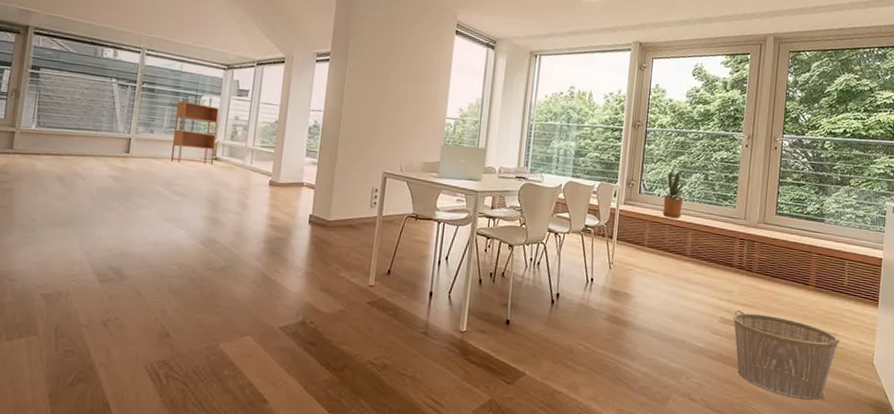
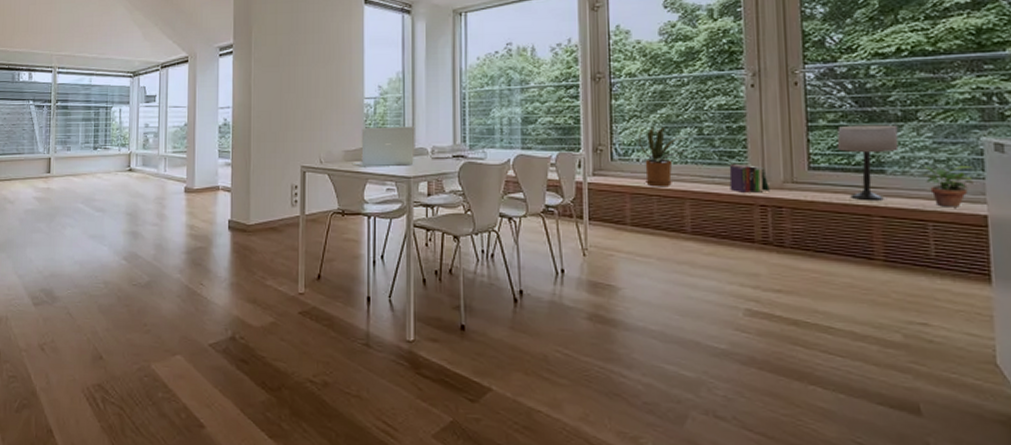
bookshelf: present [170,101,219,166] -> none [88,114,129,177]
books: none [721,204,748,229] -> present [729,163,770,193]
basket: present [732,309,840,400] -> none [763,297,936,416]
table lamp: none [796,183,837,243] -> present [836,124,899,202]
potted plant: none [848,218,878,251] -> present [923,165,974,207]

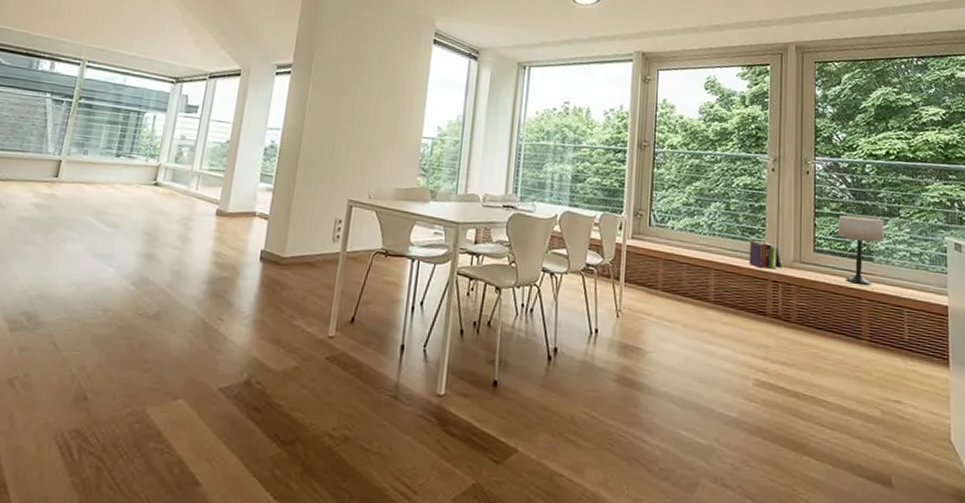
laptop: present [352,126,415,167] -> none [401,167,470,211]
house plant: present [637,127,688,187] -> none [674,198,716,256]
potted plant: present [923,165,974,207] -> none [902,256,939,297]

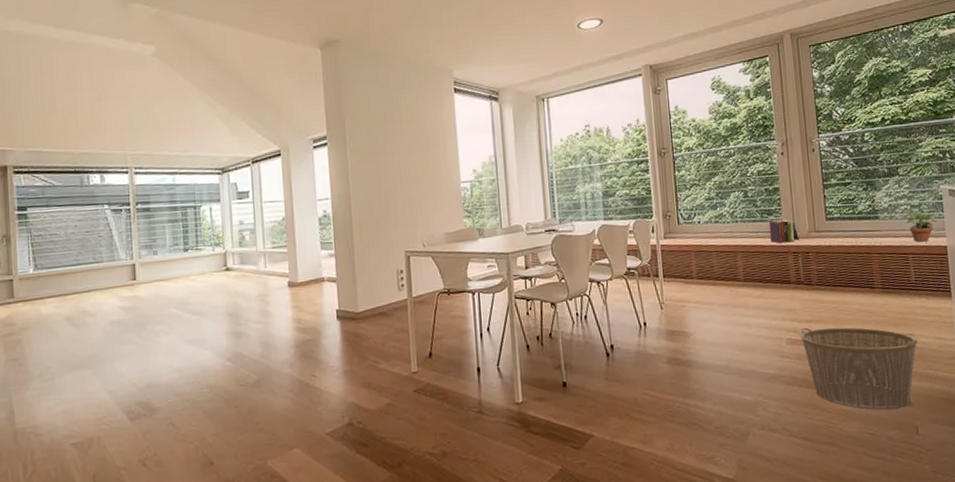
basket: none [770,369,907,488] -> present [800,327,918,410]
table lamp: present [837,214,885,286] -> none [844,180,887,242]
potted plant: none [902,256,939,297] -> present [903,208,937,242]

